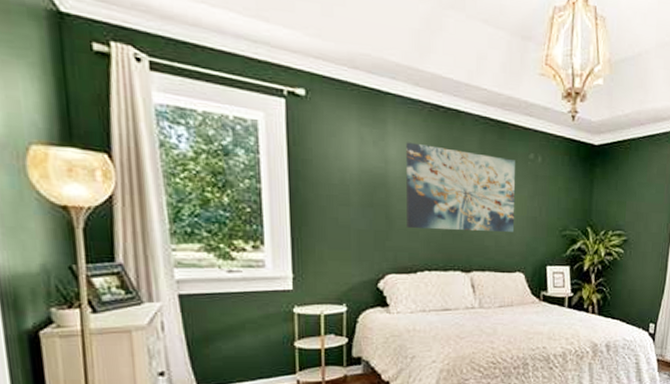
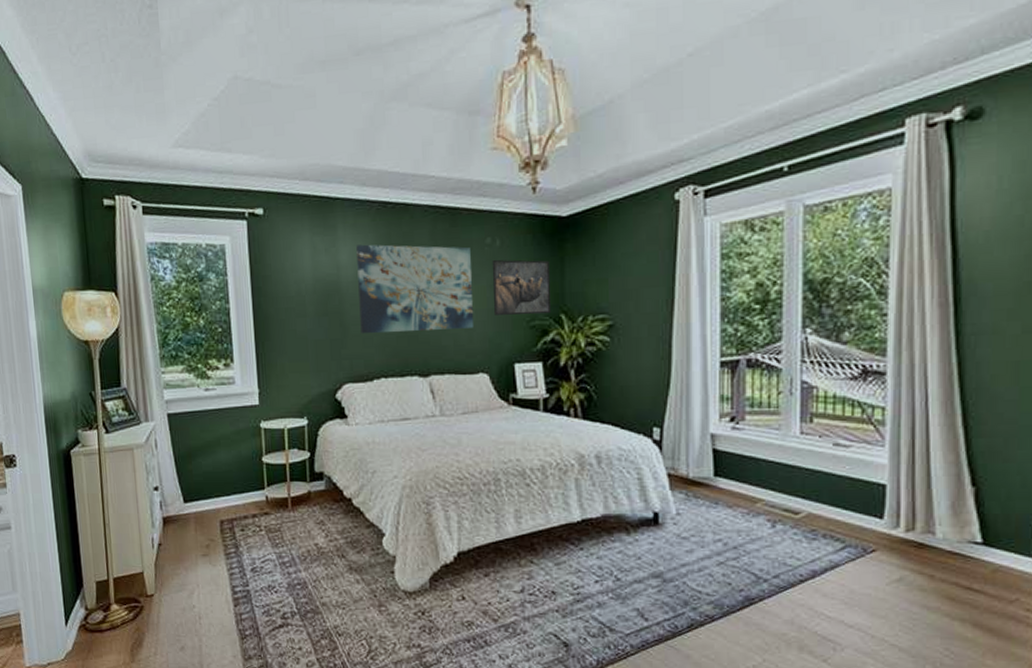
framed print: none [532,175,581,226] -> present [491,259,550,315]

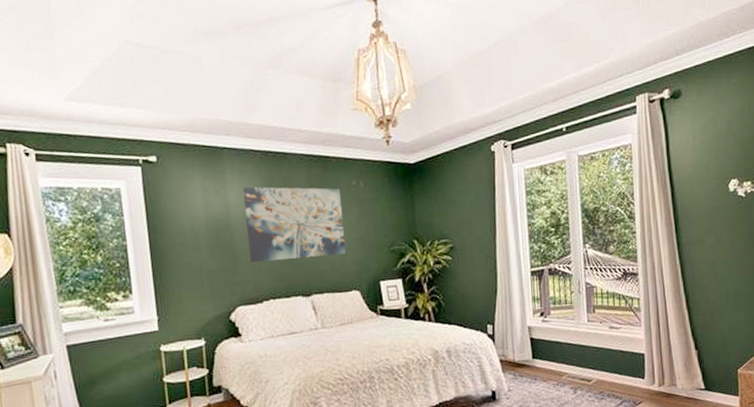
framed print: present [491,259,550,315] -> none [357,198,406,243]

